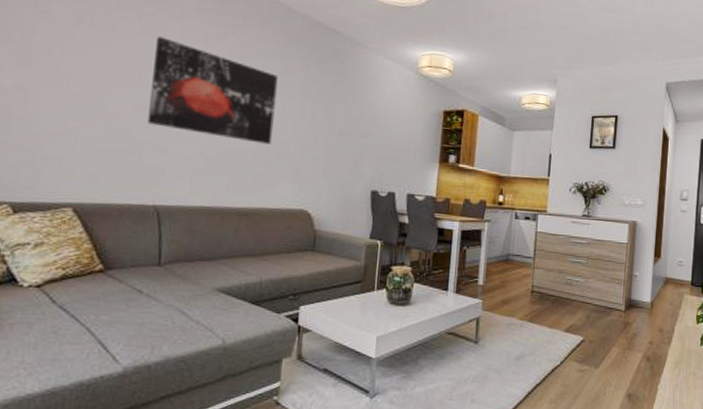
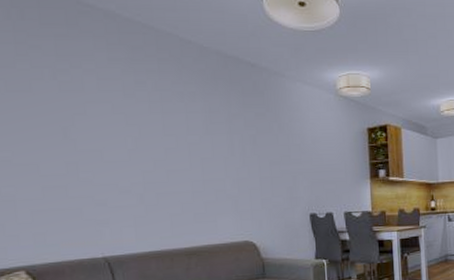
wall art: present [147,36,278,145] -> none [75,92,207,184]

